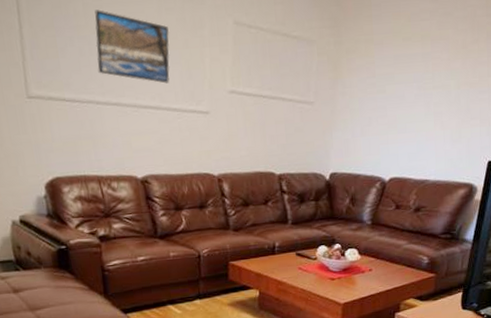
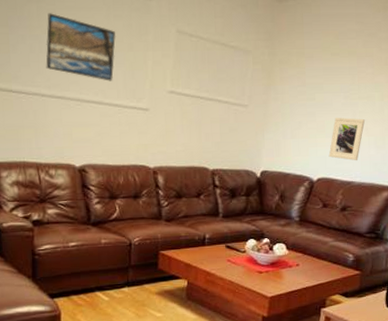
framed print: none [401,110,439,157] -> present [328,117,365,160]

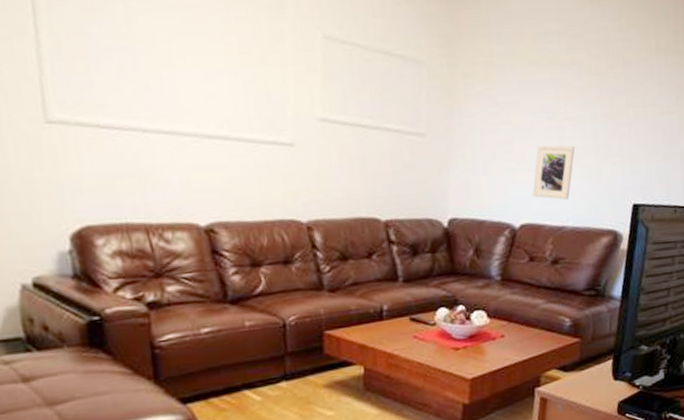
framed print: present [46,13,116,81] -> none [140,15,242,108]

